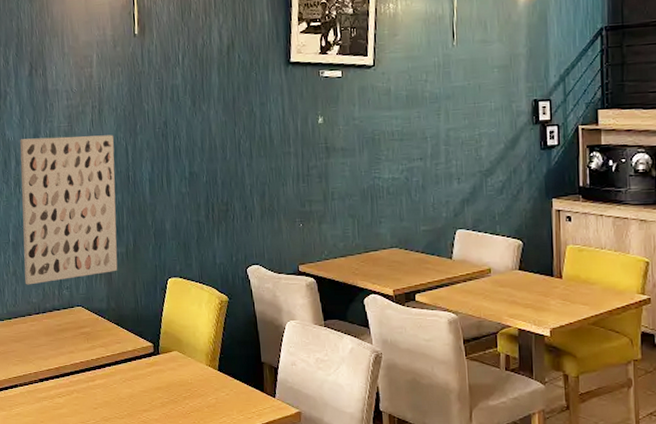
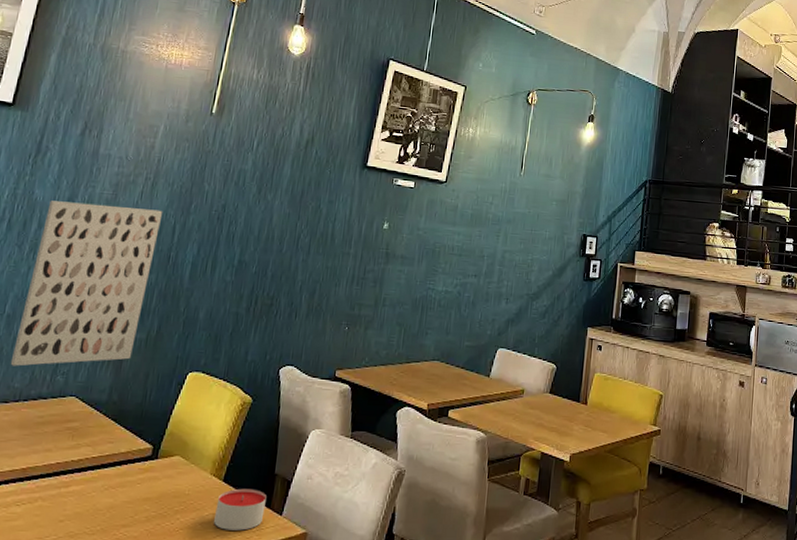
candle: none [216,376,260,412] -> present [214,488,267,531]

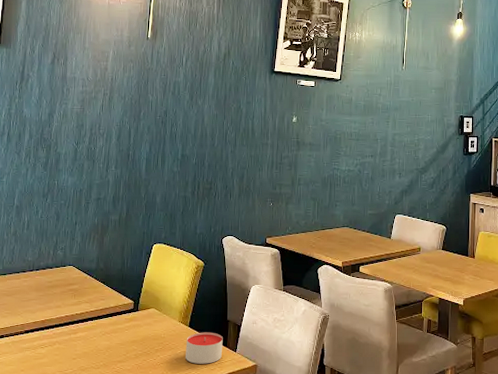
wall art: present [10,200,163,367] -> none [23,117,120,245]

